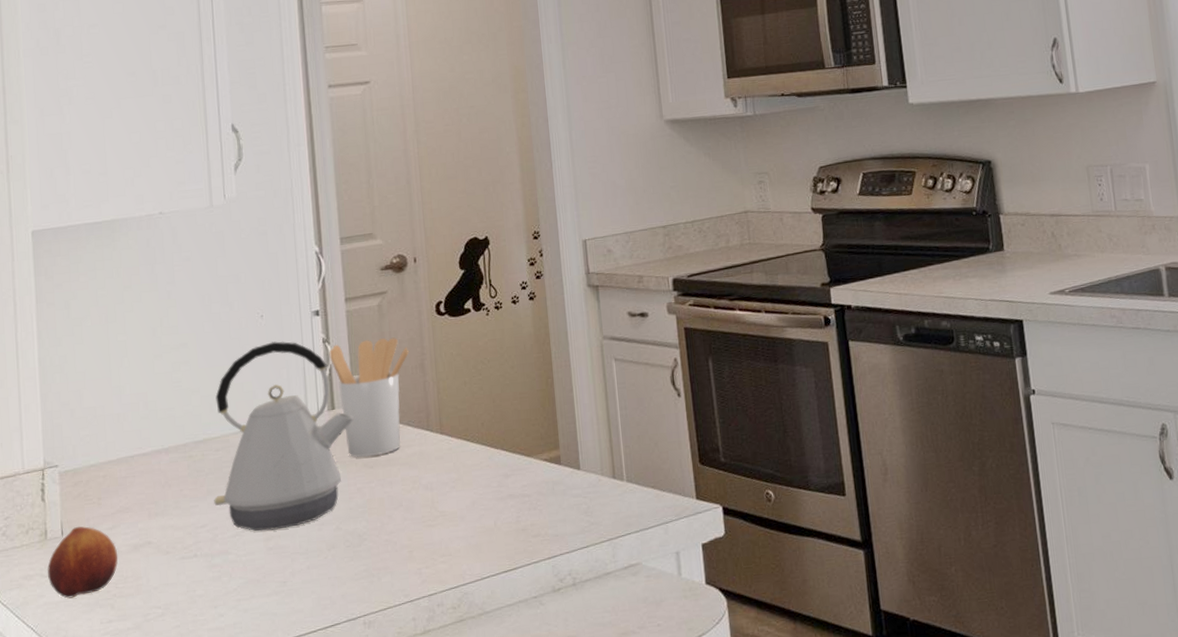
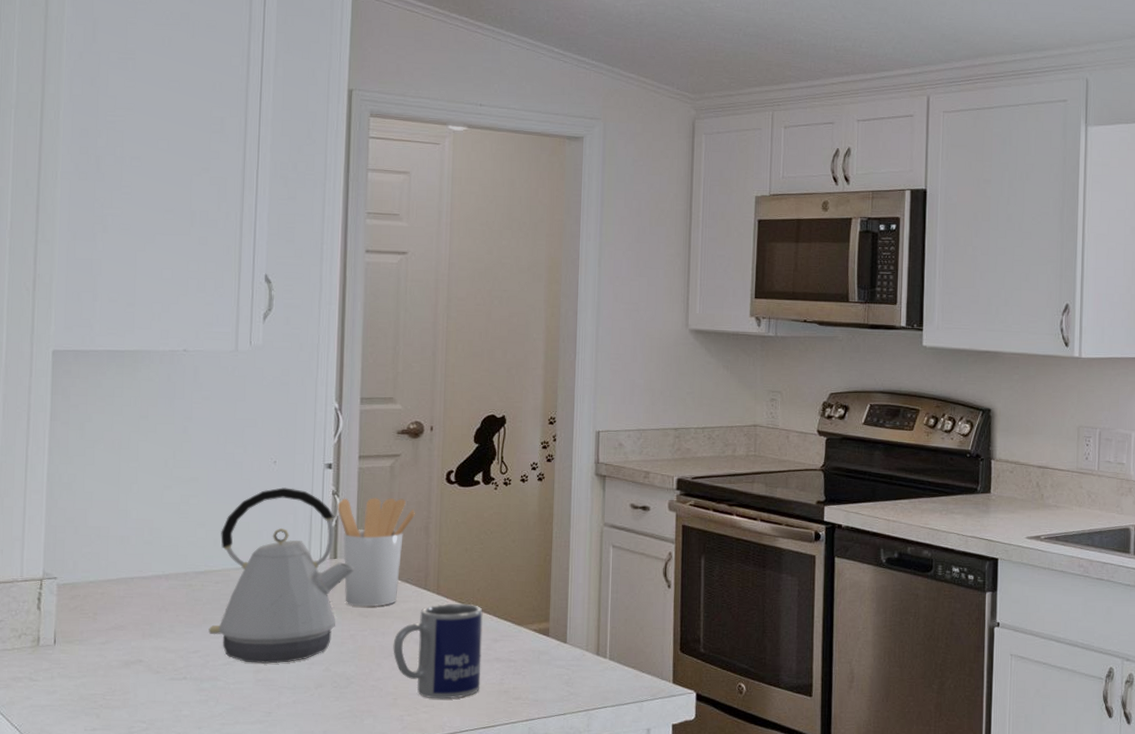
fruit: present [47,526,118,599] -> none [36,637,109,704]
mug: none [402,439,497,547] -> present [393,603,483,699]

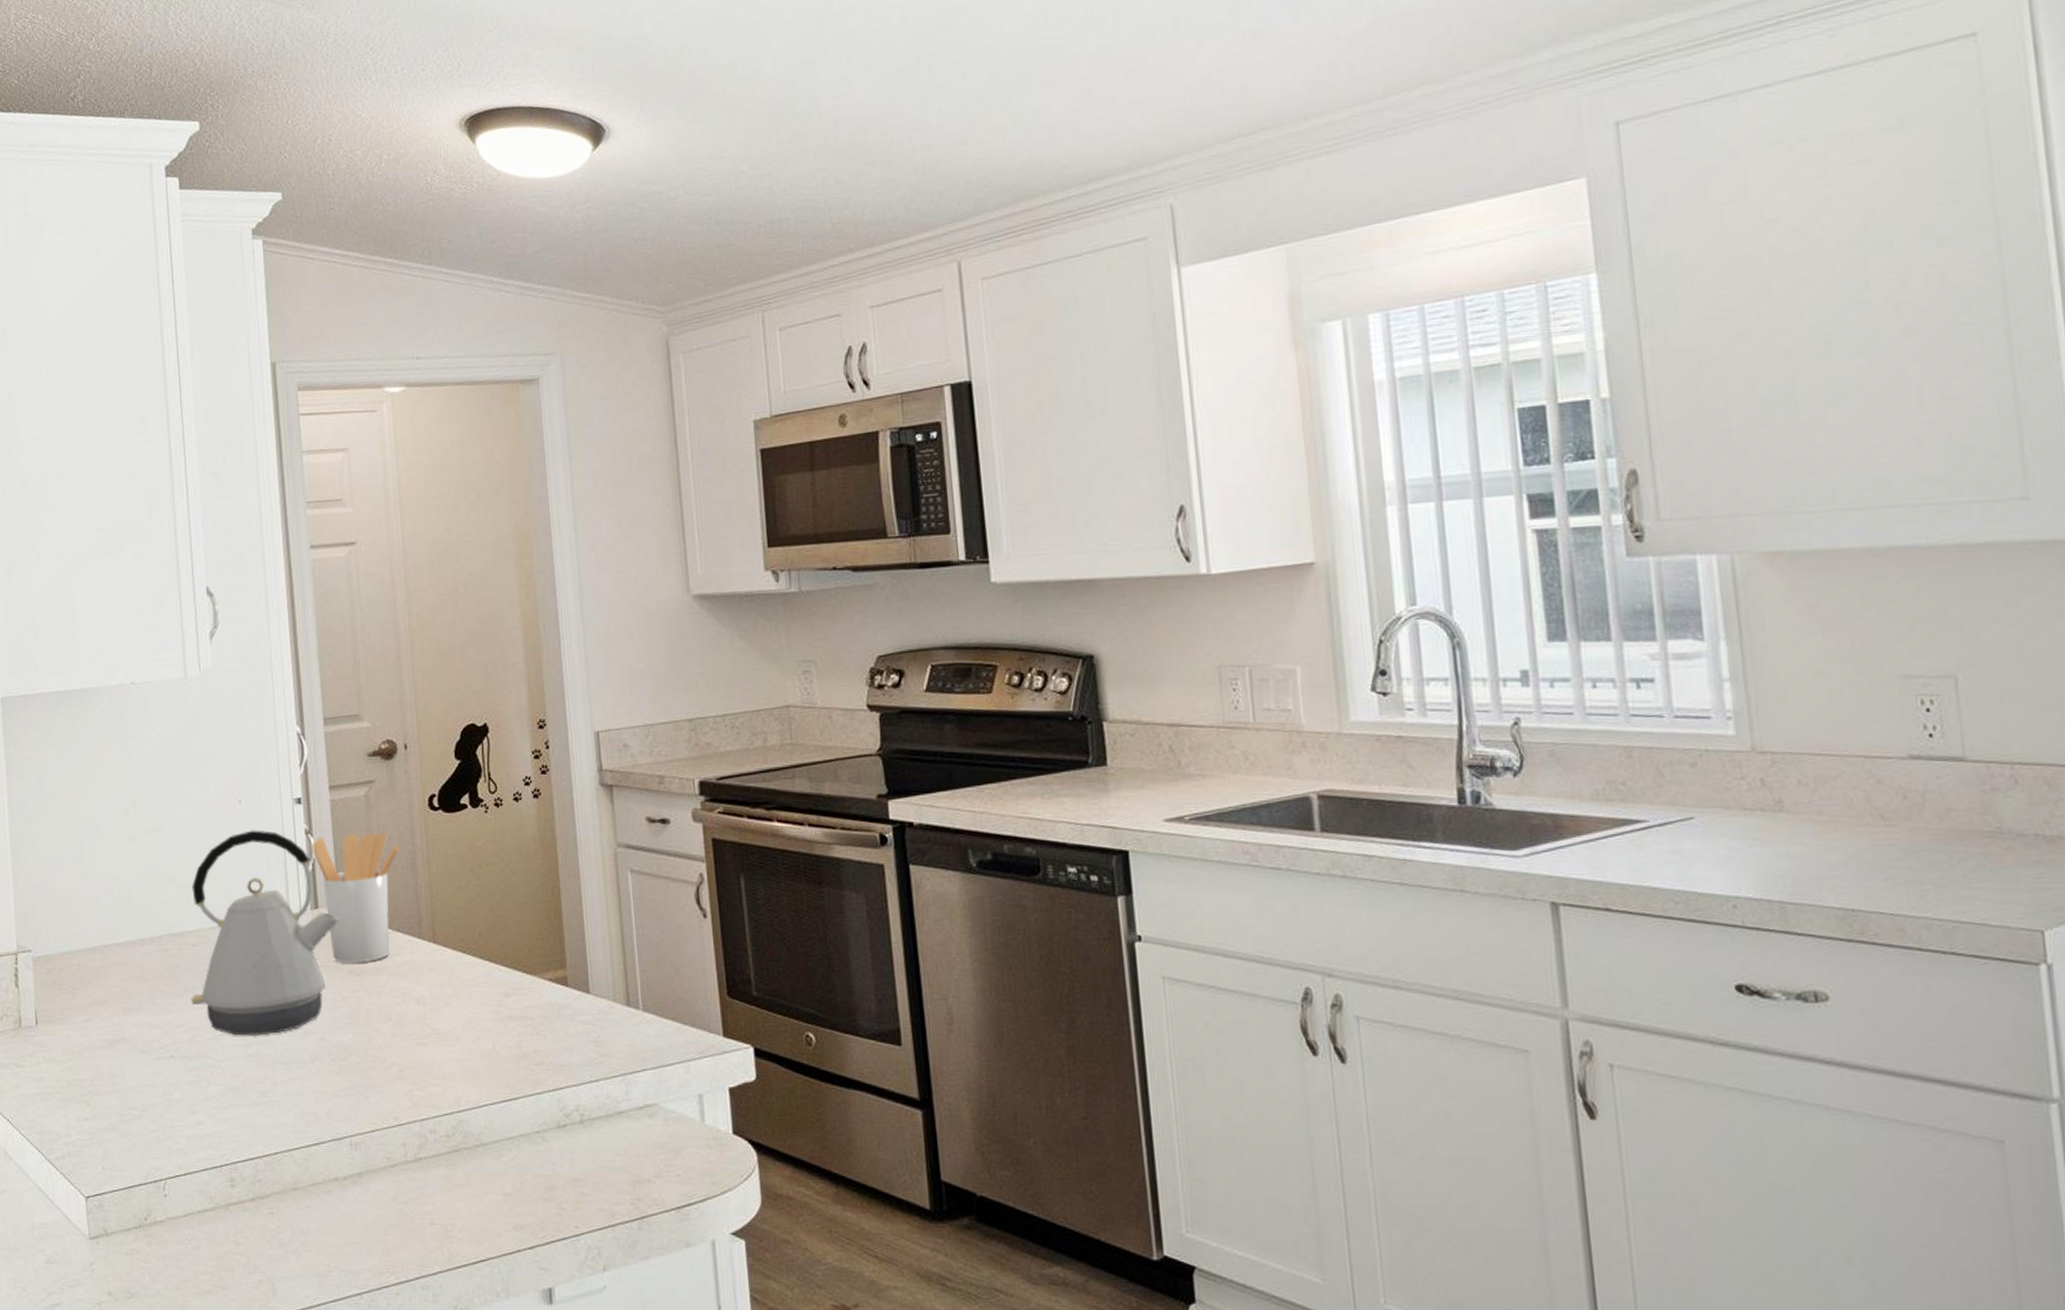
mug: present [393,603,483,699] -> none [391,952,495,1069]

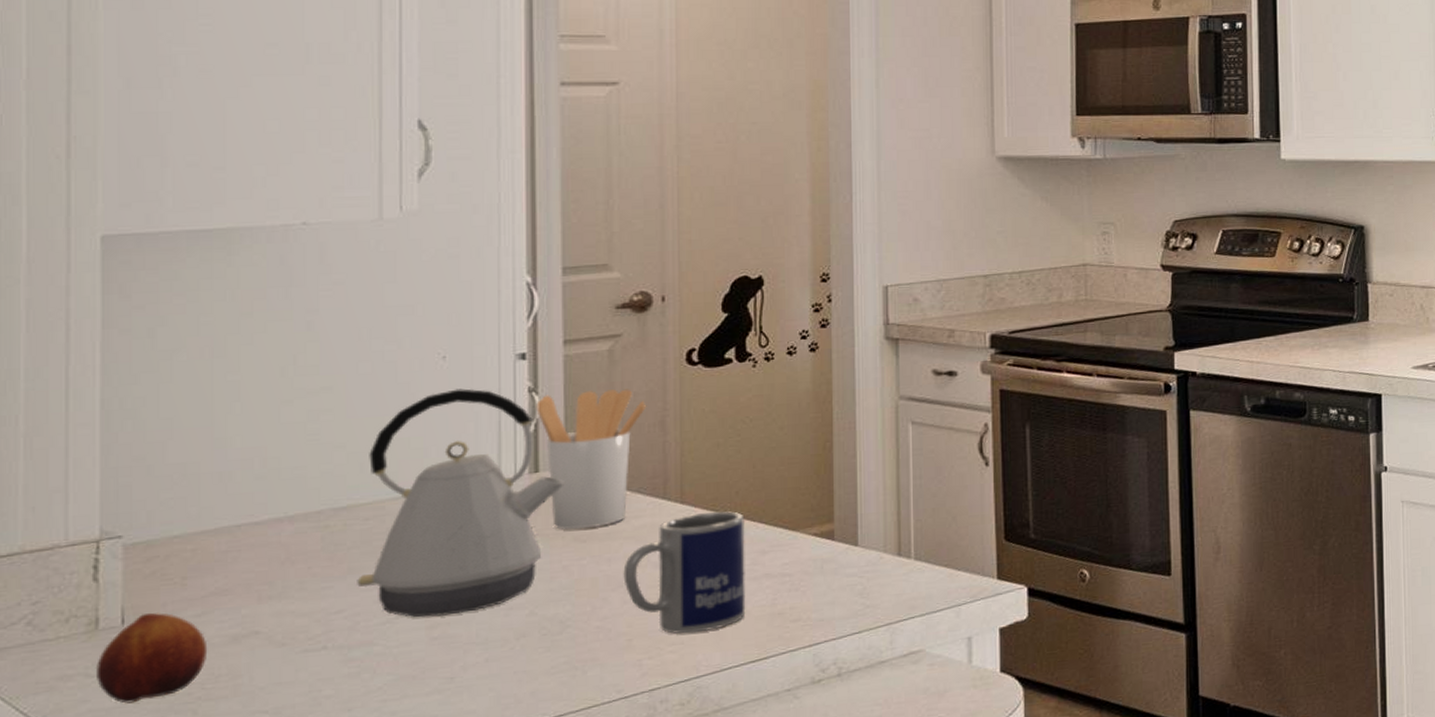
fruit: none [21,1016,94,1092] -> present [95,612,208,704]
mug: none [391,952,495,1069] -> present [623,510,746,634]

